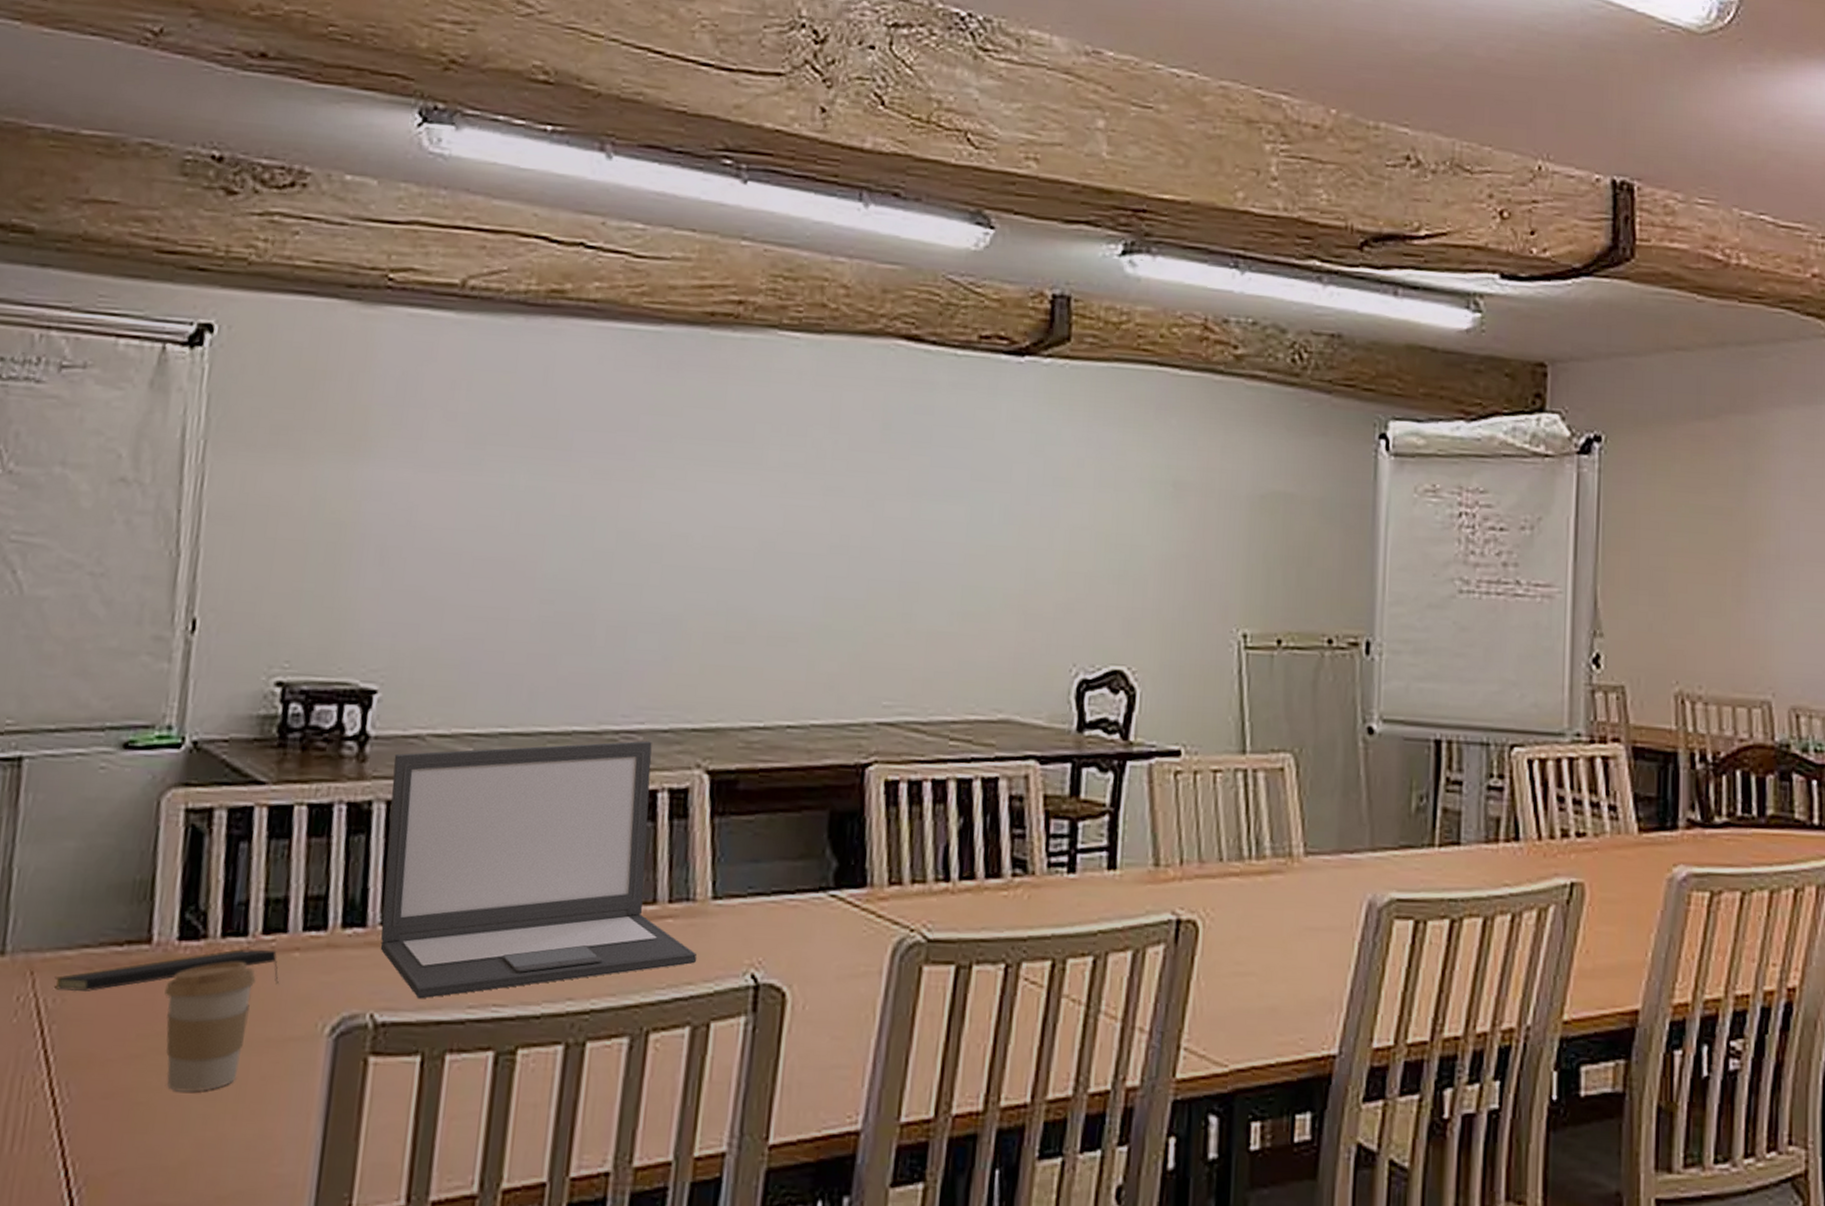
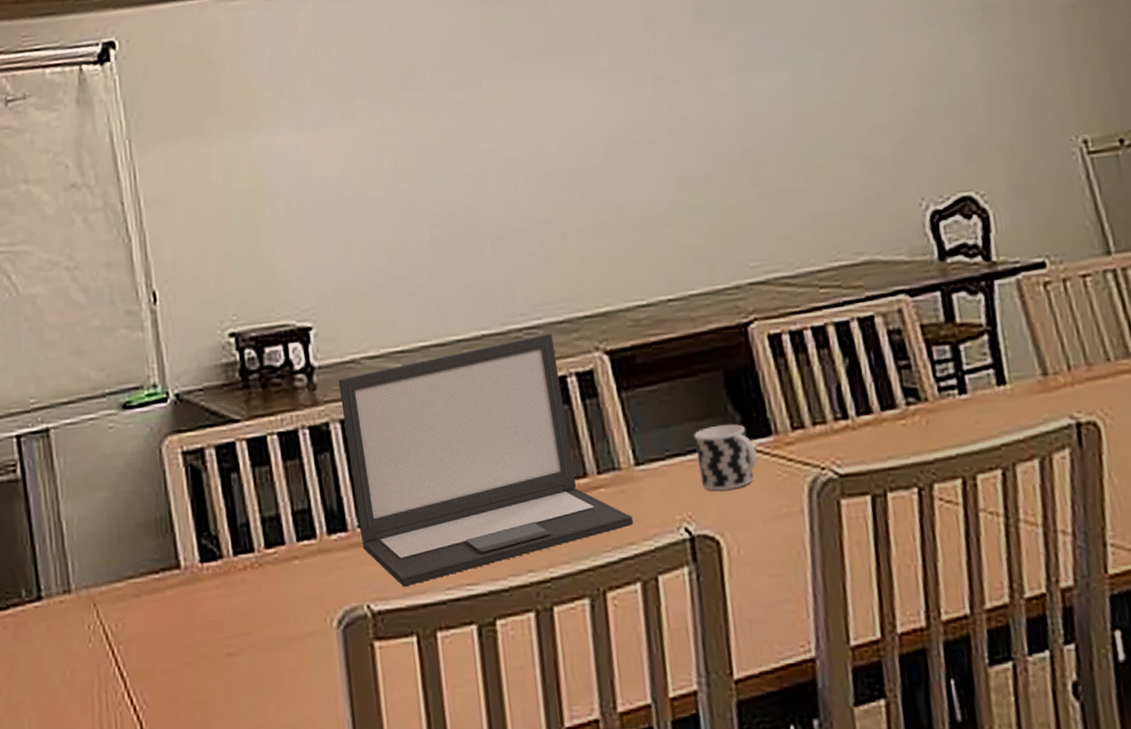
notepad: present [54,949,279,992] -> none [113,560,287,616]
coffee cup: present [164,962,256,1092] -> none [198,574,272,689]
cup: none [780,868,846,940] -> present [693,424,758,491]

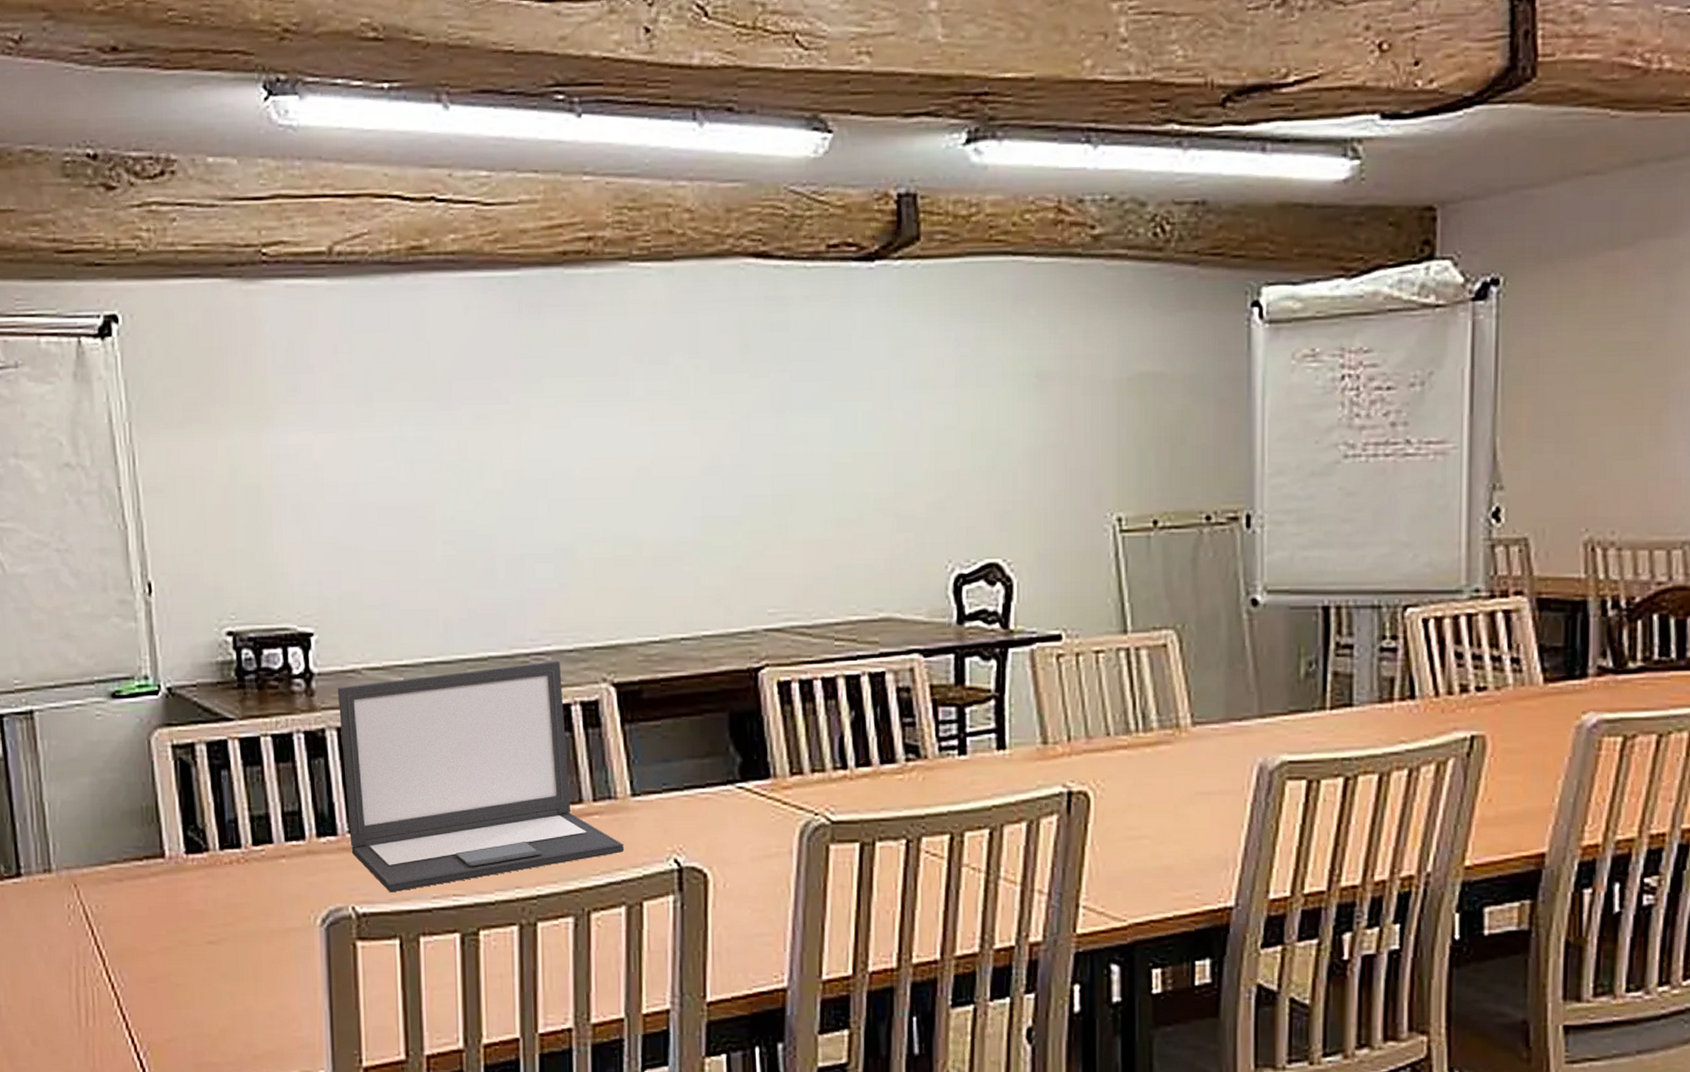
cup: present [693,424,758,491] -> none [692,764,753,828]

